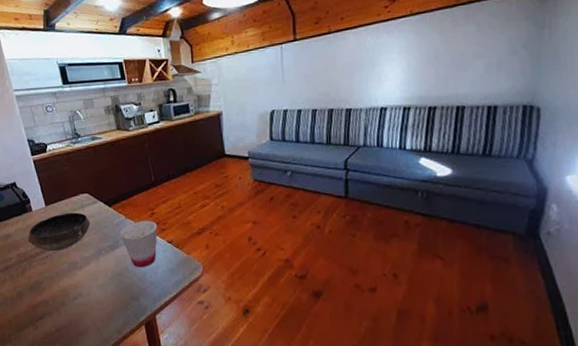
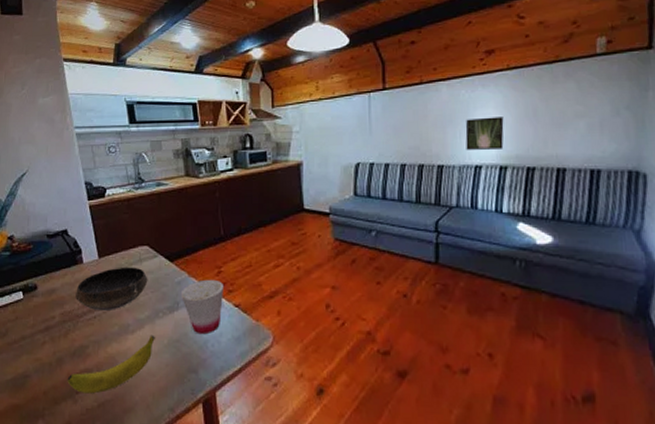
banana: none [28,270,100,321] -> present [67,335,155,394]
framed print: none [371,61,408,93] -> present [465,117,504,150]

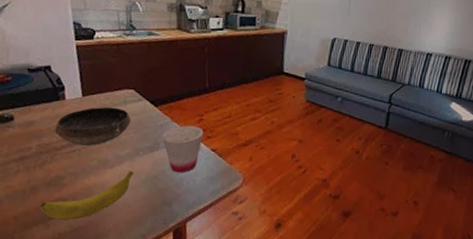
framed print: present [465,117,504,150] -> none [422,14,455,43]

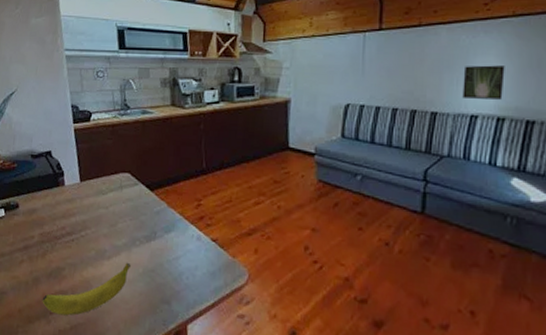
bowl: present [55,106,131,146] -> none [55,192,128,235]
cup: present [161,125,204,173] -> none [158,211,203,267]
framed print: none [422,14,455,43] -> present [462,65,505,100]

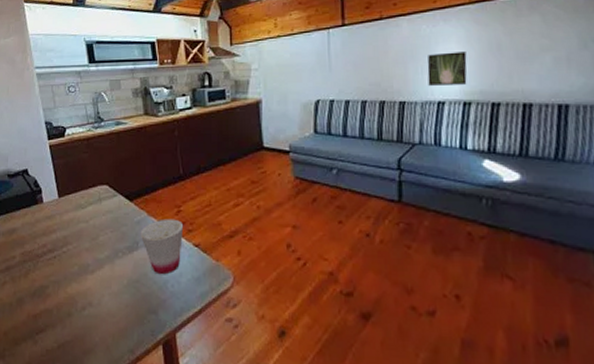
banana: present [42,262,131,316] -> none [27,275,115,335]
cup: none [158,211,203,267] -> present [140,218,184,275]

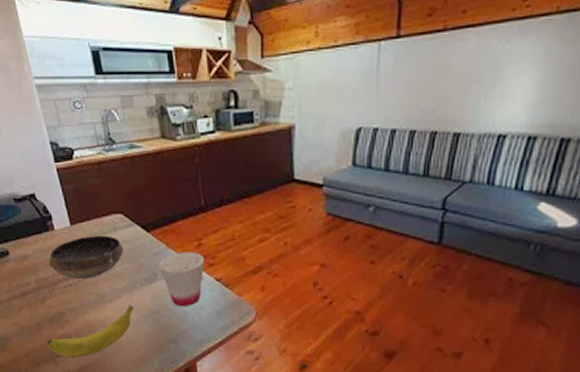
banana: none [27,275,115,335] -> present [47,305,133,358]
bowl: none [36,206,108,251] -> present [49,235,124,280]
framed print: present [427,51,467,86] -> none [490,75,542,115]

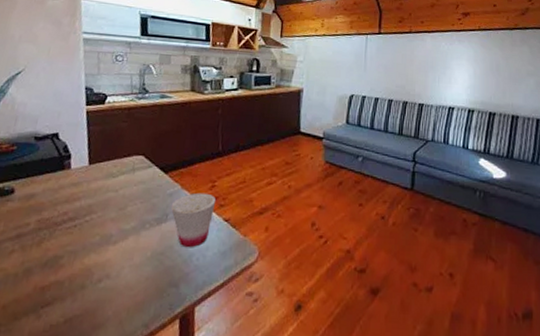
banana: present [47,305,133,358] -> none [32,246,138,309]
bowl: present [49,235,124,280] -> none [56,175,139,220]

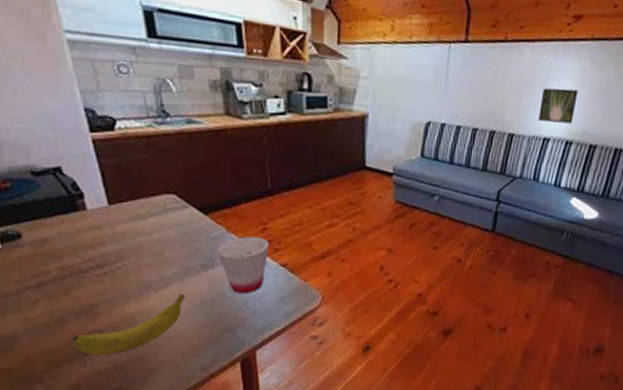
banana: none [32,246,138,309] -> present [72,293,185,355]
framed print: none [443,67,473,95] -> present [538,88,578,124]

